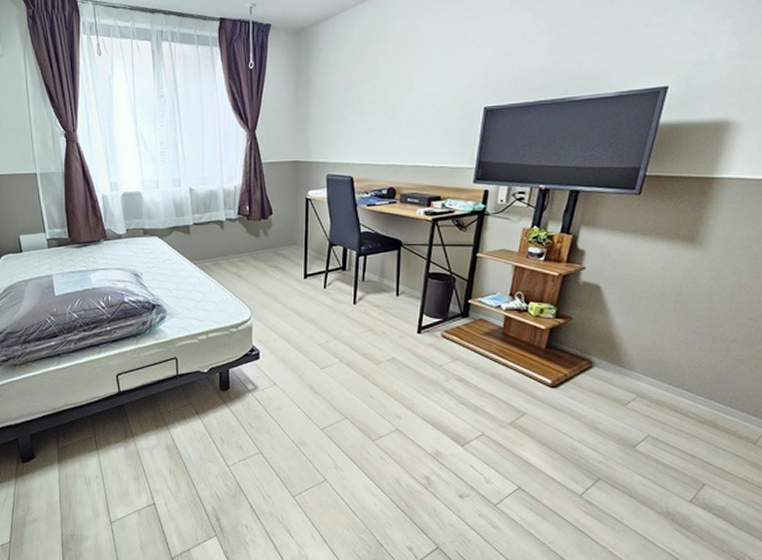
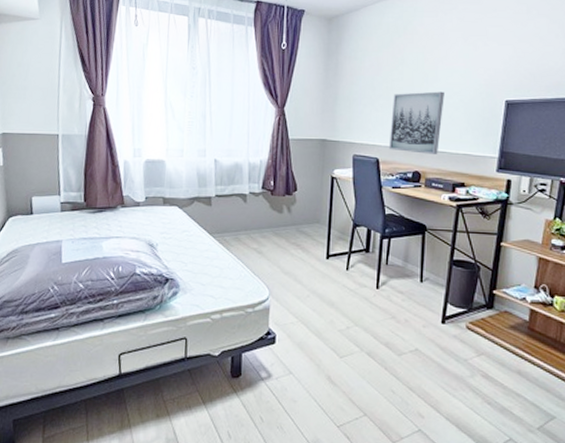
wall art: none [362,102,420,169] -> present [389,91,444,154]

